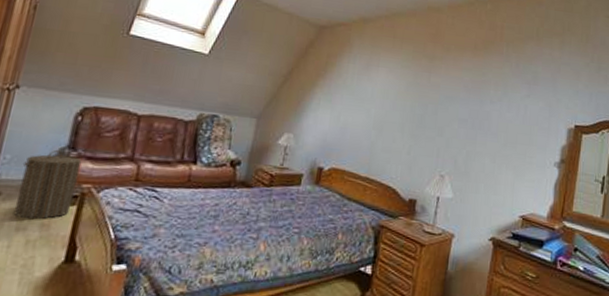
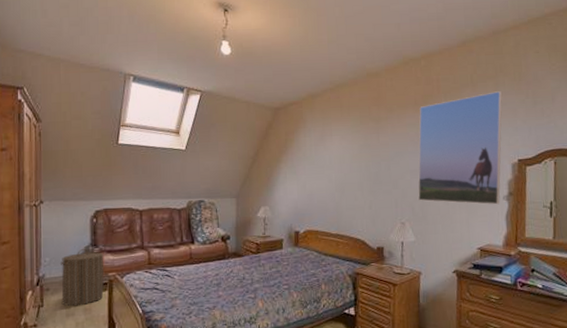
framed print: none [463,49,566,171] -> present [418,91,502,205]

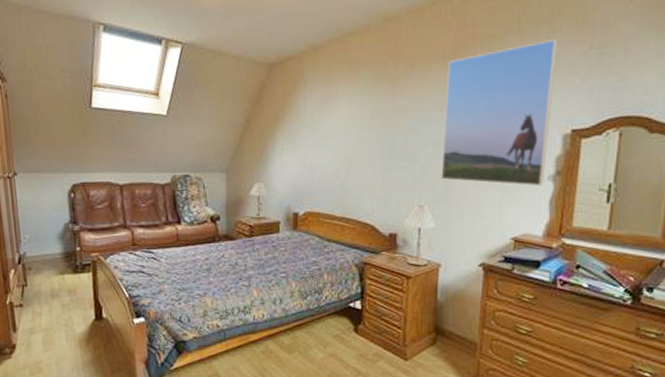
laundry hamper: present [59,248,104,307] -> none [39,225,88,287]

